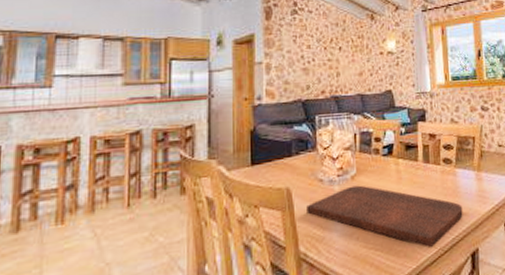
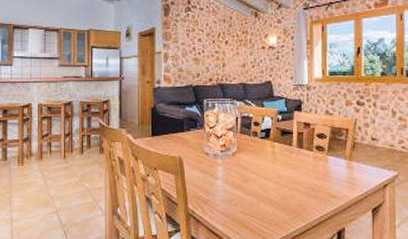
cutting board: present [306,185,463,249] -> none [195,161,332,222]

